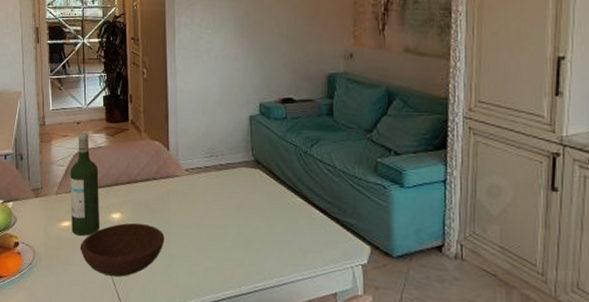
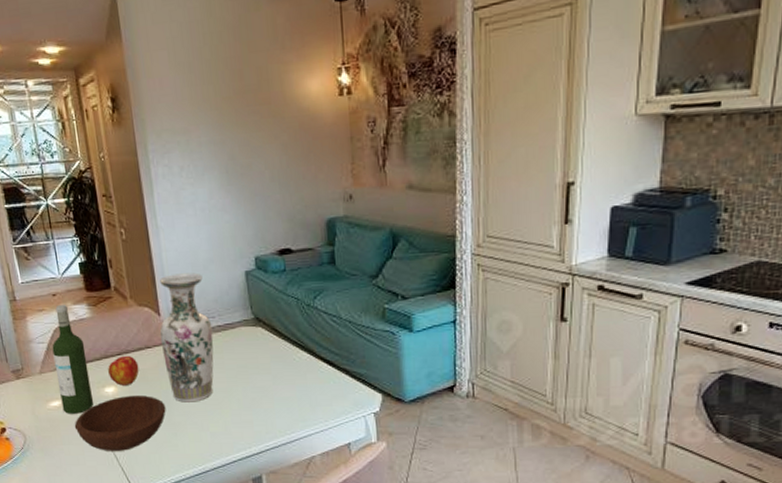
apple: none [117,184,145,213] -> present [108,355,139,386]
vase: none [167,113,215,236] -> present [159,273,214,403]

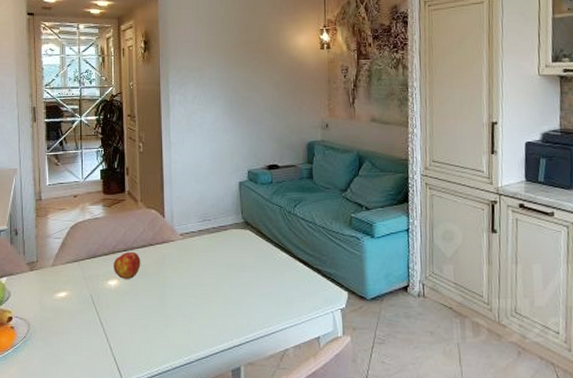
wine bottle: present [52,304,93,414] -> none [67,204,96,305]
bowl: present [74,395,166,451] -> none [76,289,161,341]
vase: present [159,273,214,403] -> none [162,181,208,296]

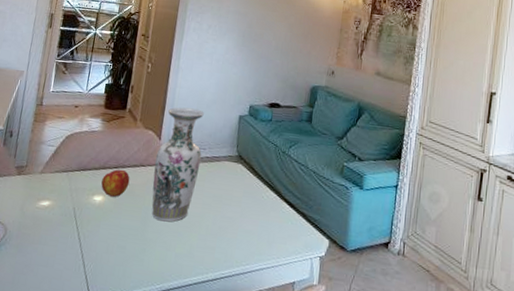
vase: none [162,181,208,296] -> present [151,107,204,222]

